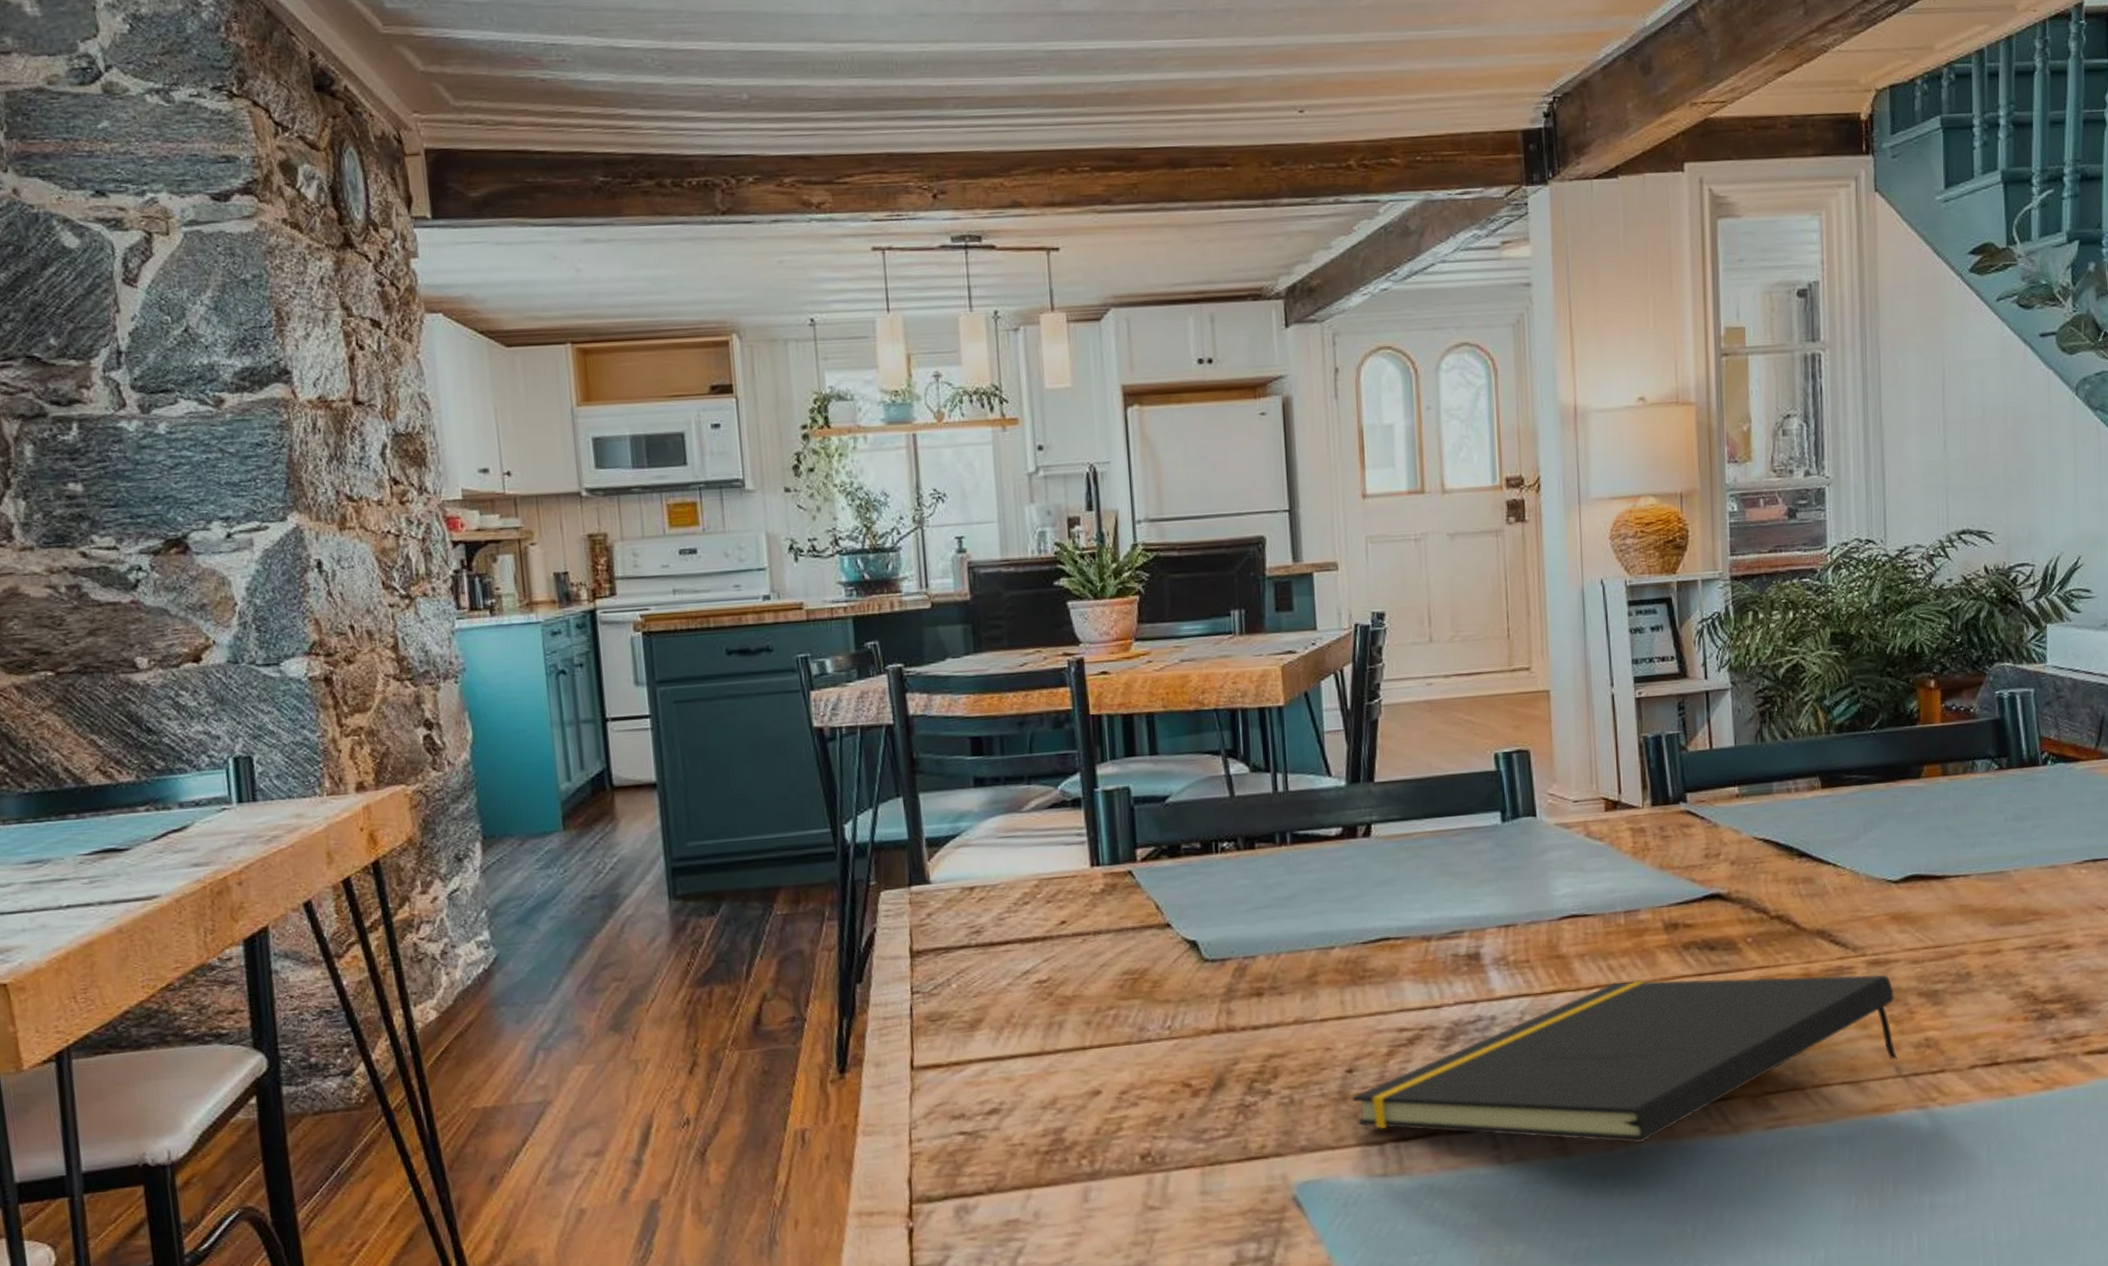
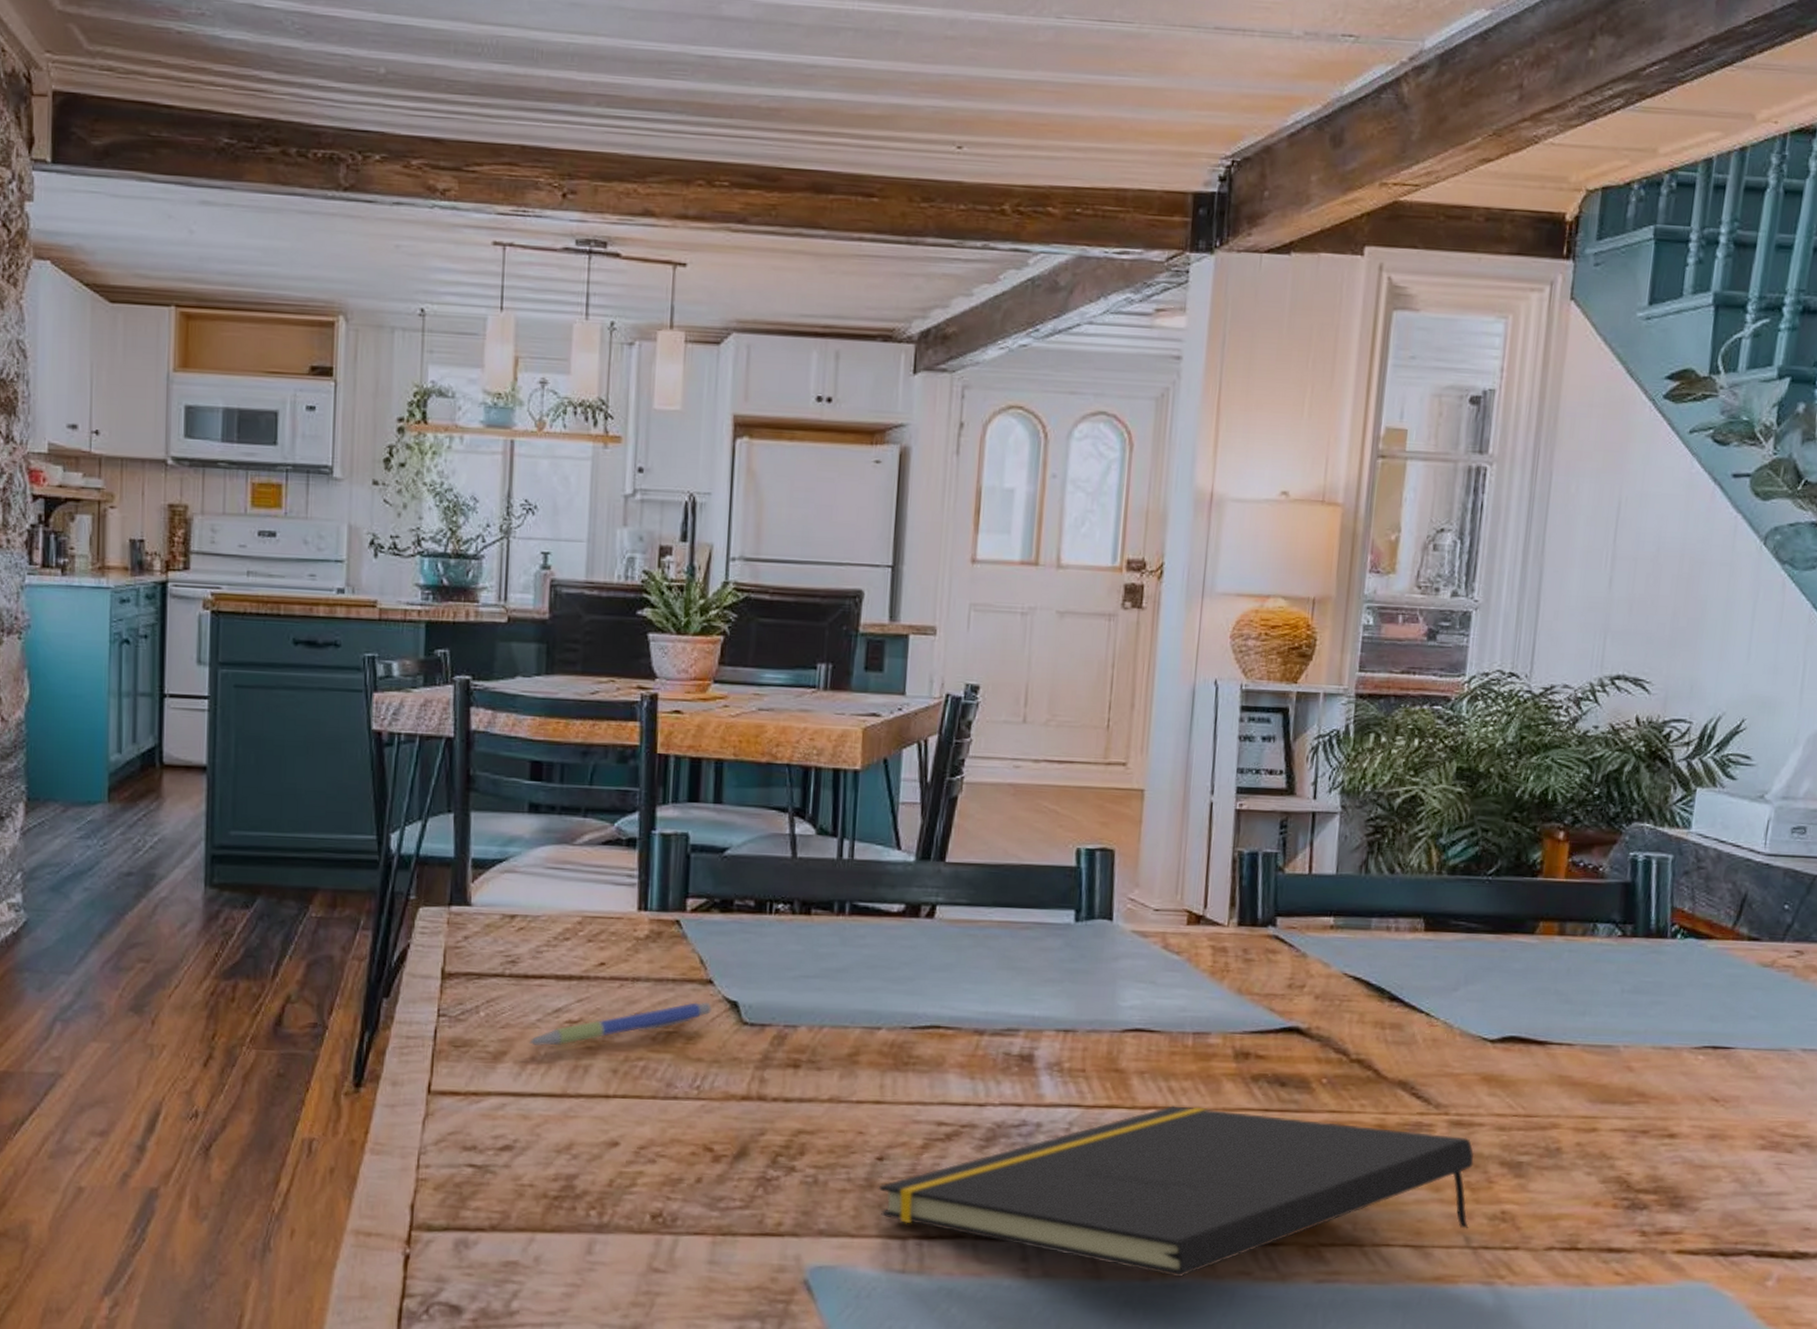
pen: none [1003,945,1173,1009] -> present [529,1002,712,1046]

